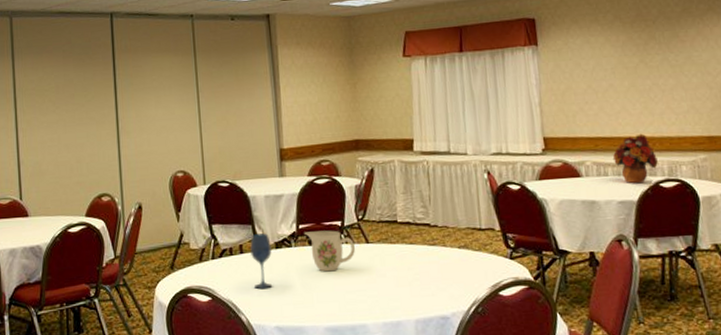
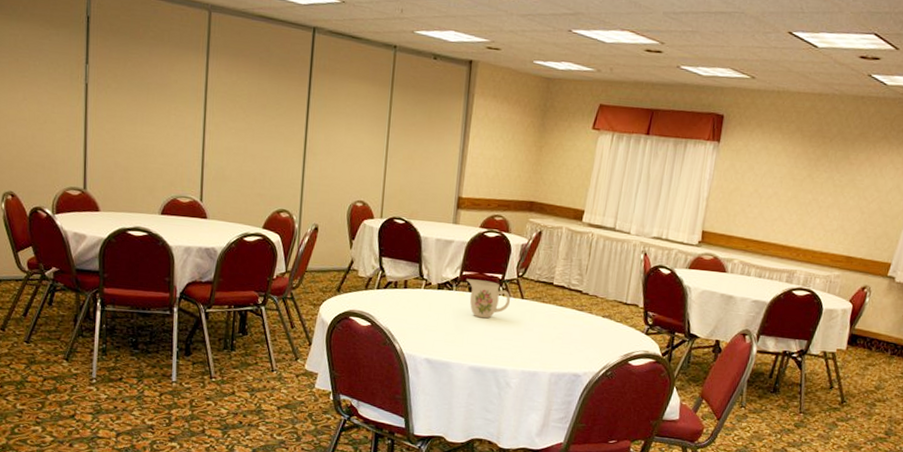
wineglass: present [249,233,273,290] -> none [412,272,435,324]
flower arrangement: present [612,133,658,184] -> none [758,243,798,288]

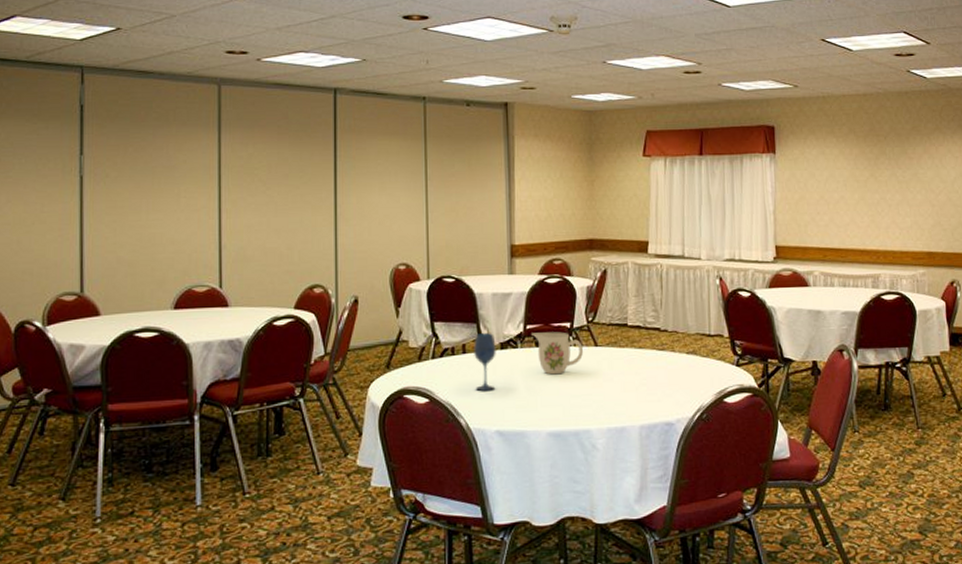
wineglass: none [412,272,435,324] -> present [472,333,497,392]

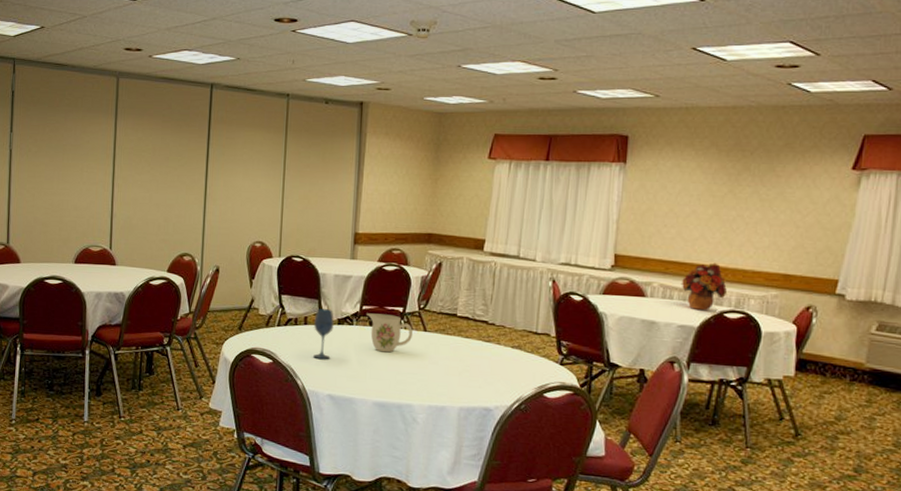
flower arrangement: none [839,246,881,295] -> present [681,262,727,311]

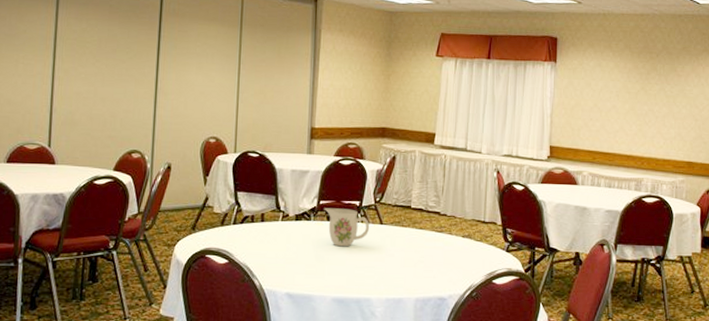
wineglass: present [313,309,335,360] -> none [270,205,293,258]
flower arrangement: present [681,262,727,311] -> none [606,152,644,197]

